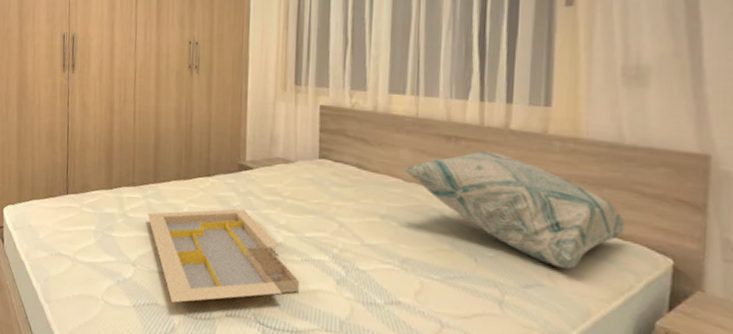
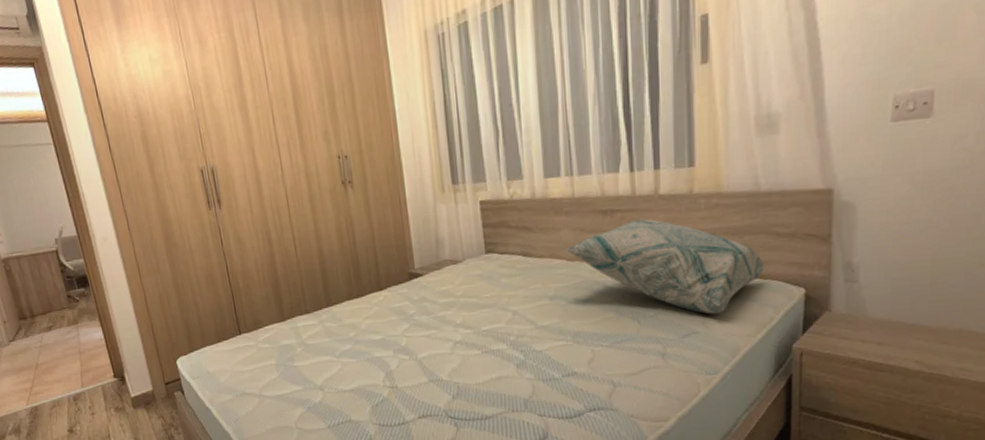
serving tray: present [147,208,300,303] -> none [326,316,484,416]

